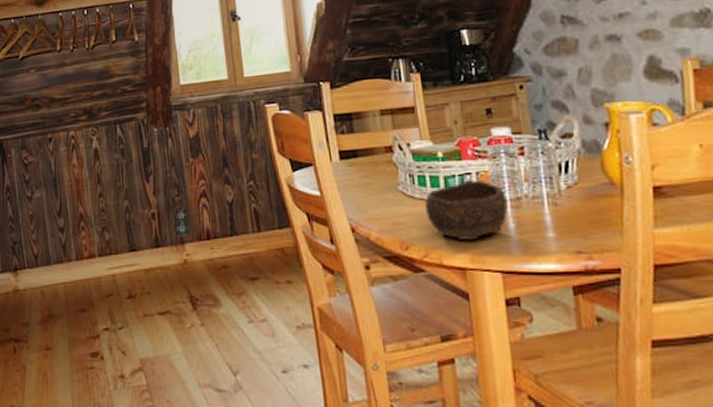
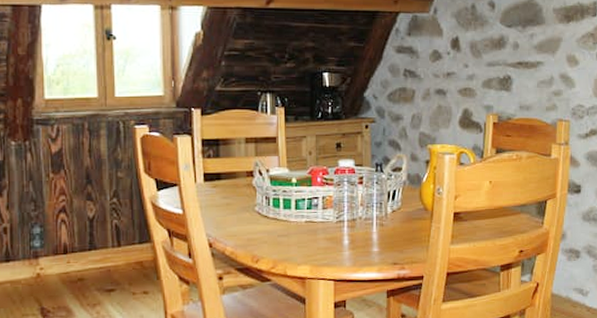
bowl: present [425,181,508,241] -> none [277,204,345,255]

